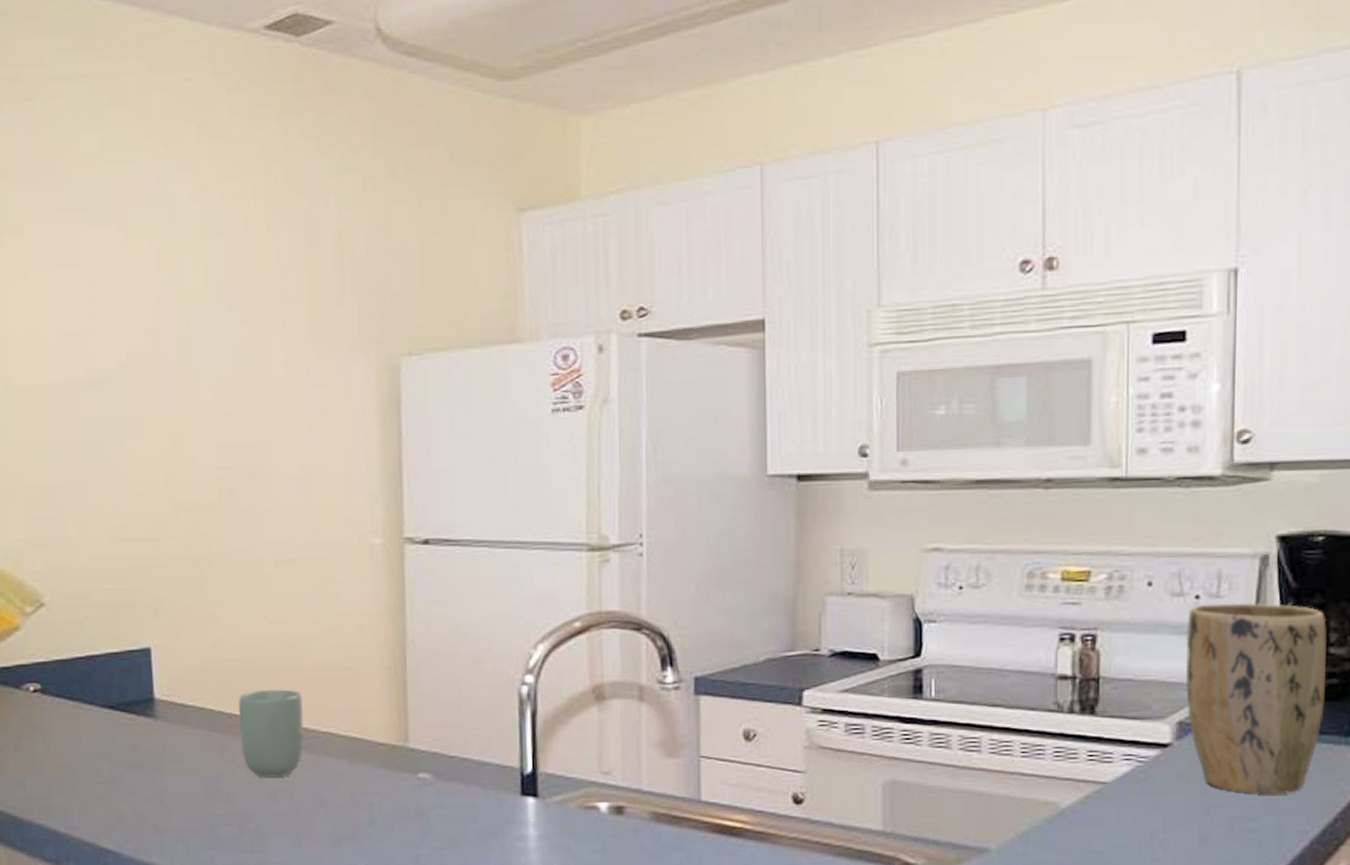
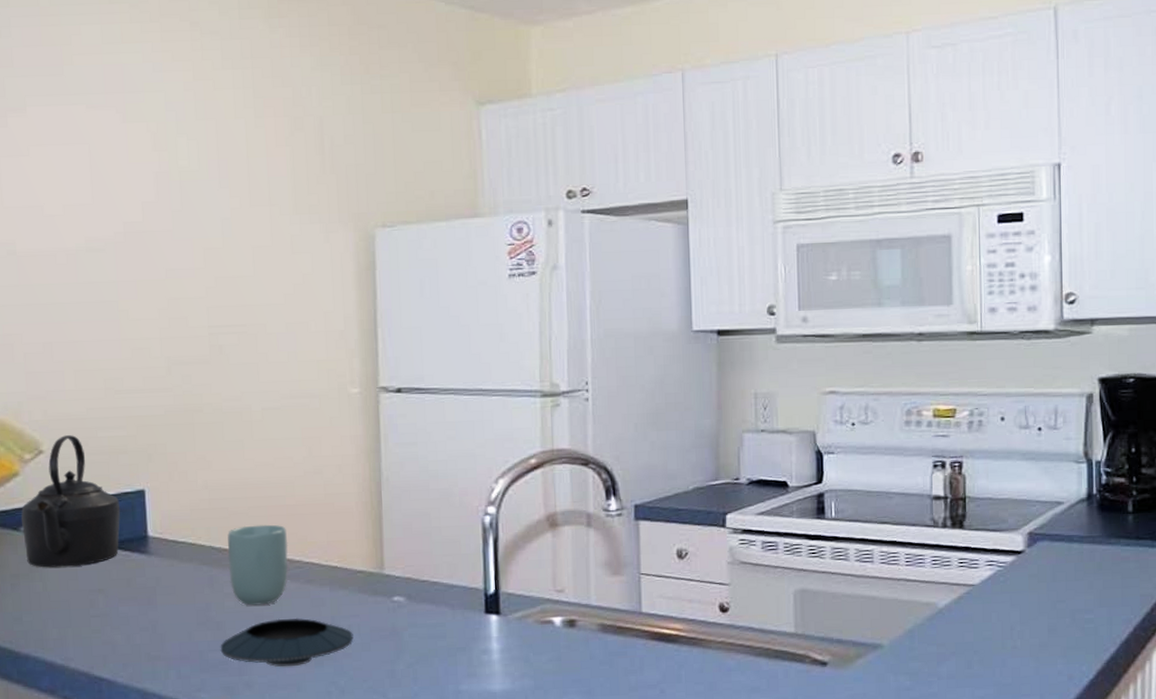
kettle: none [22,587,126,729] -> present [20,435,121,568]
saucer: none [231,792,375,846] -> present [220,617,354,667]
plant pot: present [1185,602,1327,795] -> none [1032,433,1141,590]

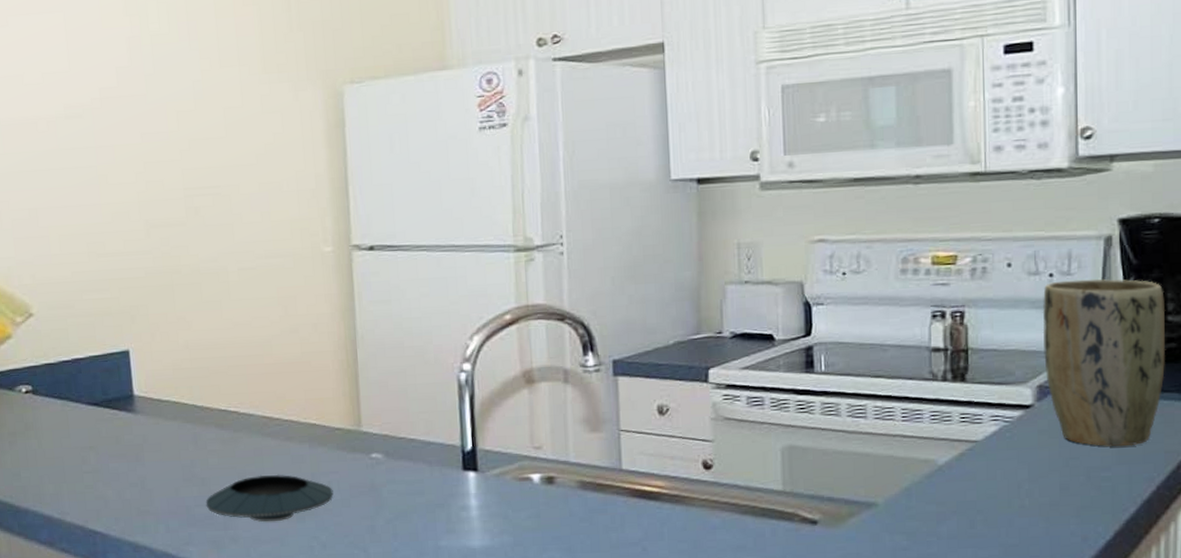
kettle: present [20,435,121,568] -> none [15,298,108,426]
cup: present [227,524,288,606] -> none [209,383,268,462]
plant pot: none [1032,433,1141,590] -> present [1042,278,1166,447]

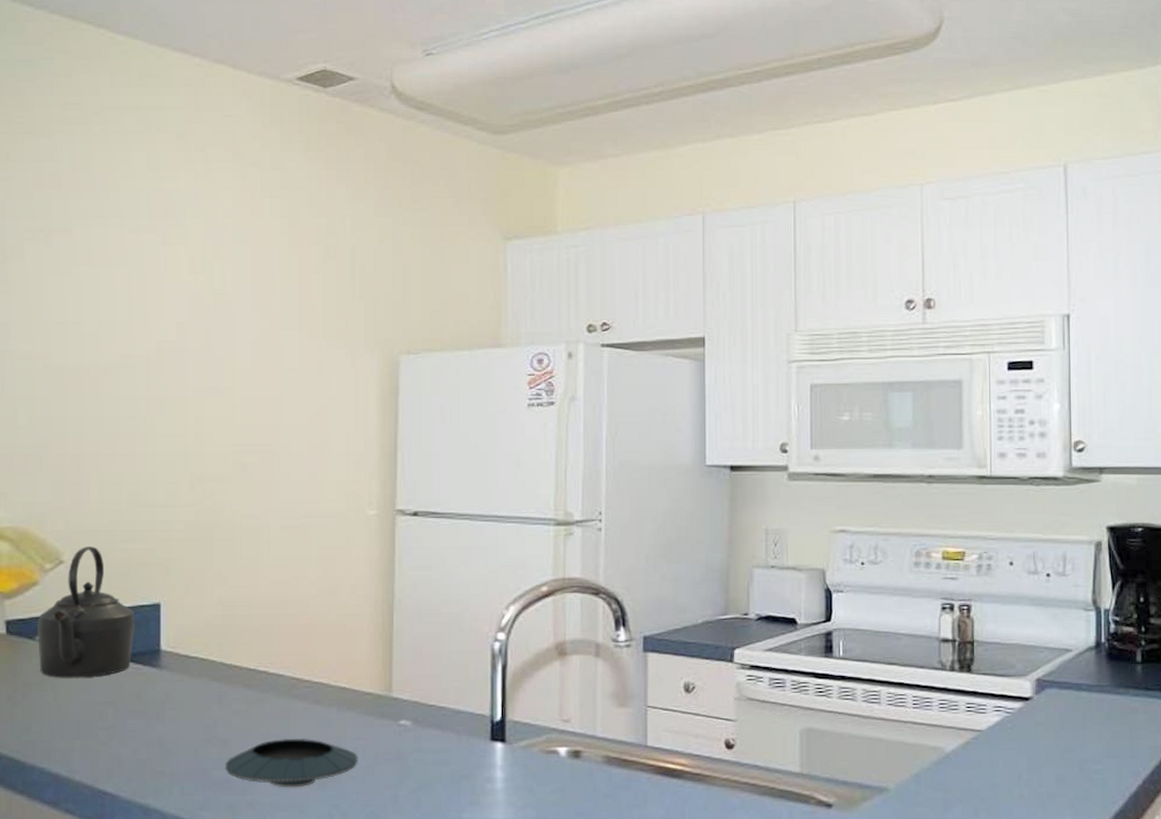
kettle: none [15,298,108,426] -> present [37,546,136,678]
plant pot: present [1042,278,1166,447] -> none [1040,580,1150,741]

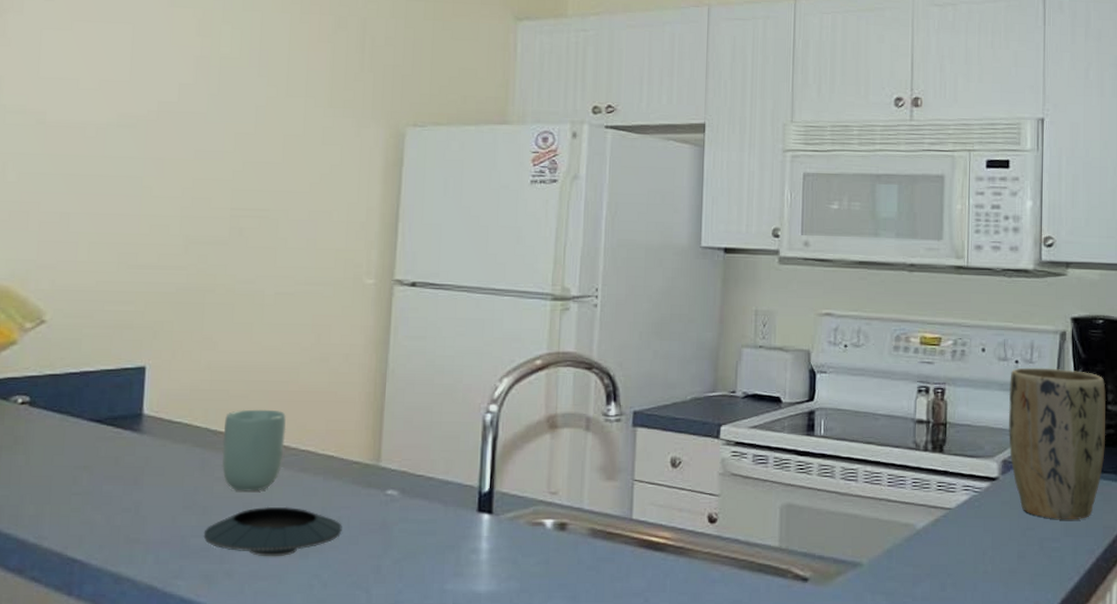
kettle: present [37,546,136,678] -> none [12,306,118,441]
cup: none [238,643,299,724] -> present [221,409,286,491]
plant pot: none [1040,580,1150,741] -> present [1008,367,1106,520]

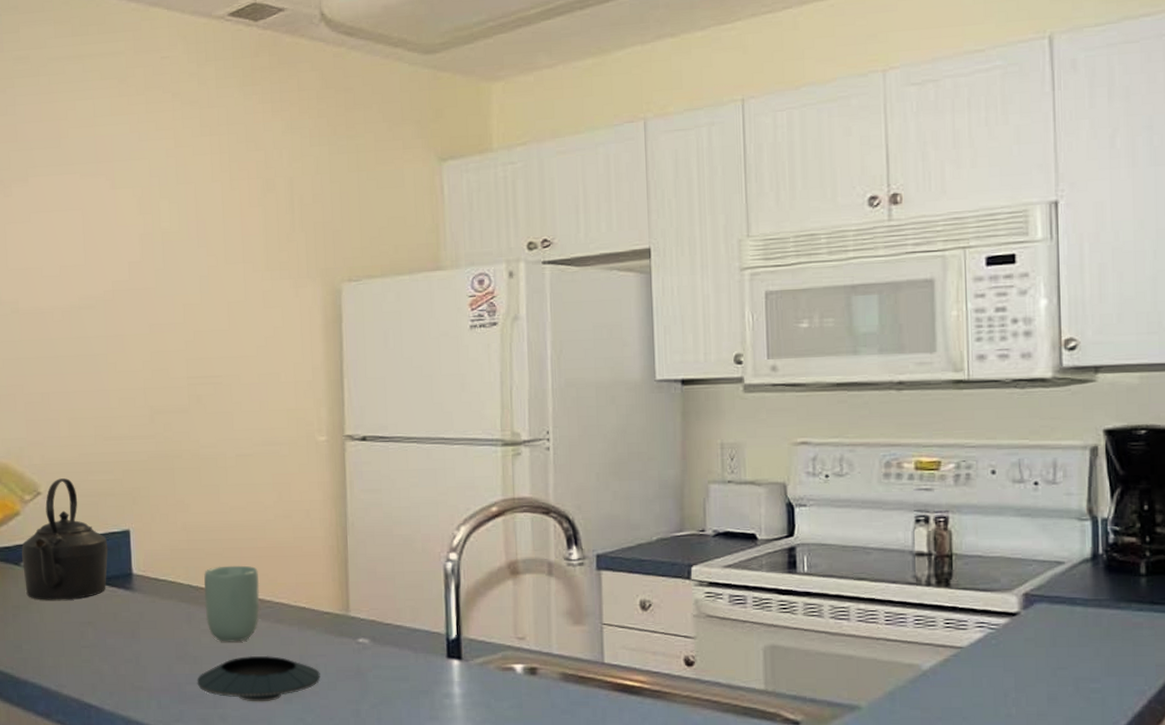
kettle: none [12,306,118,441] -> present [21,478,109,600]
plant pot: present [1008,367,1106,520] -> none [1027,488,1155,658]

